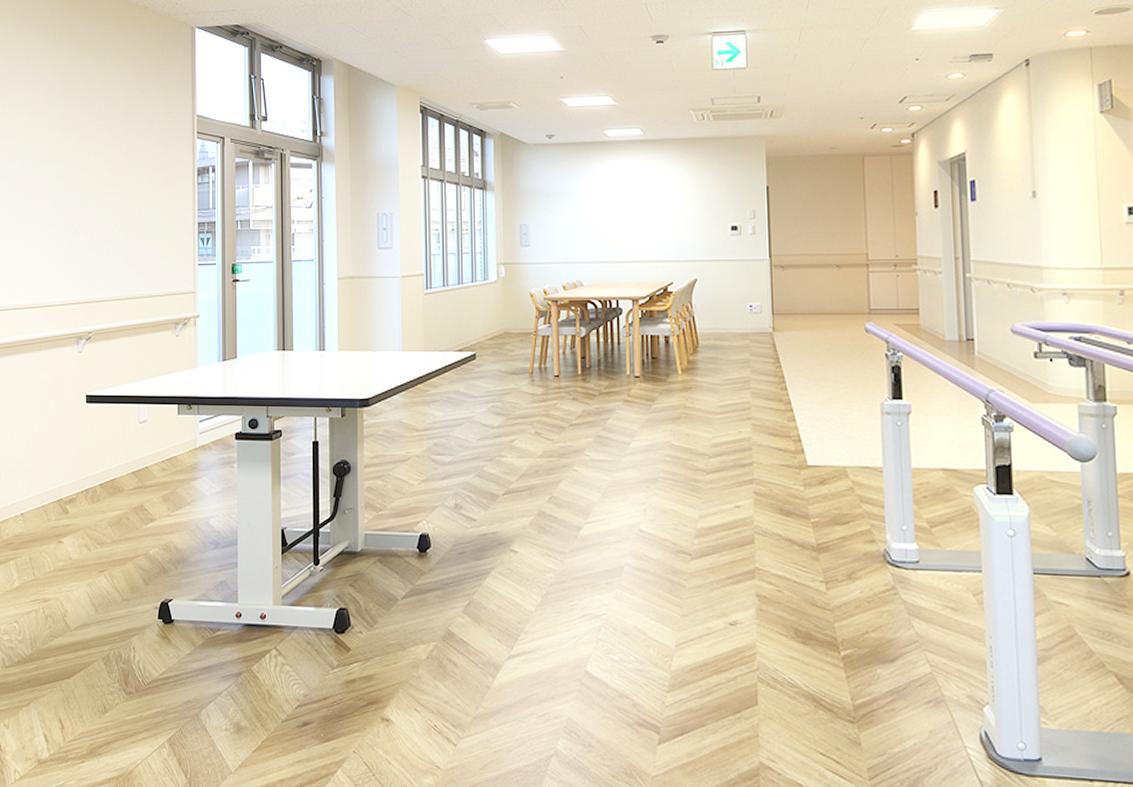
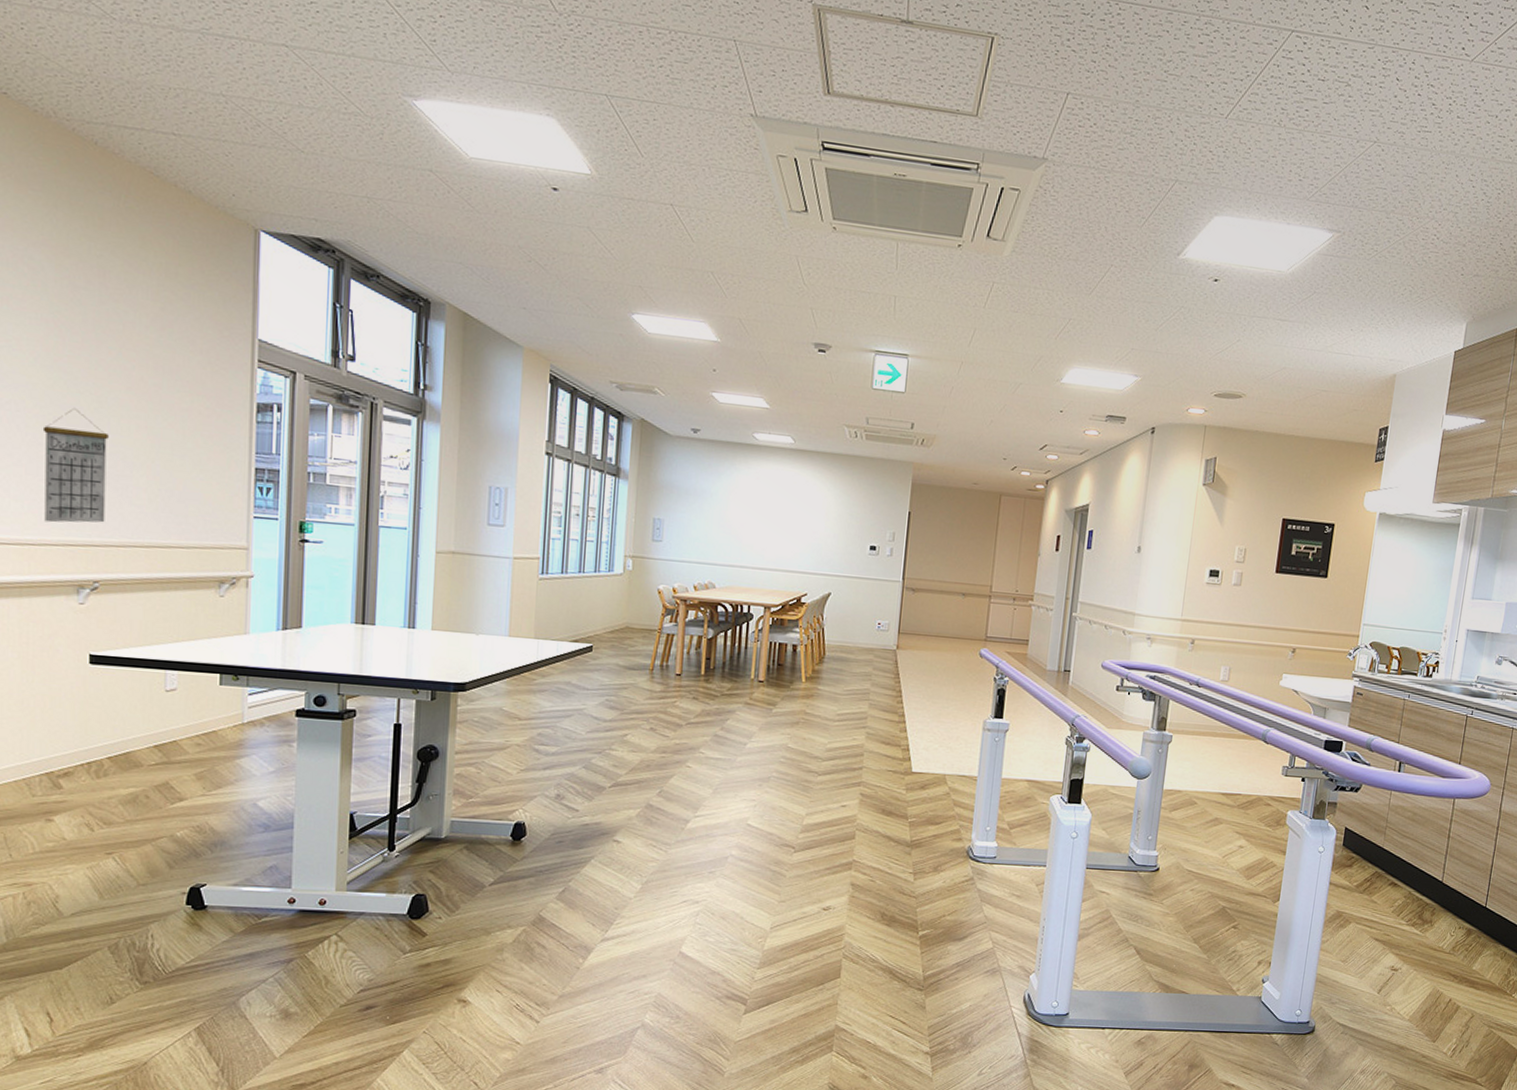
calendar: none [53,192,96,287] -> present [42,408,109,523]

